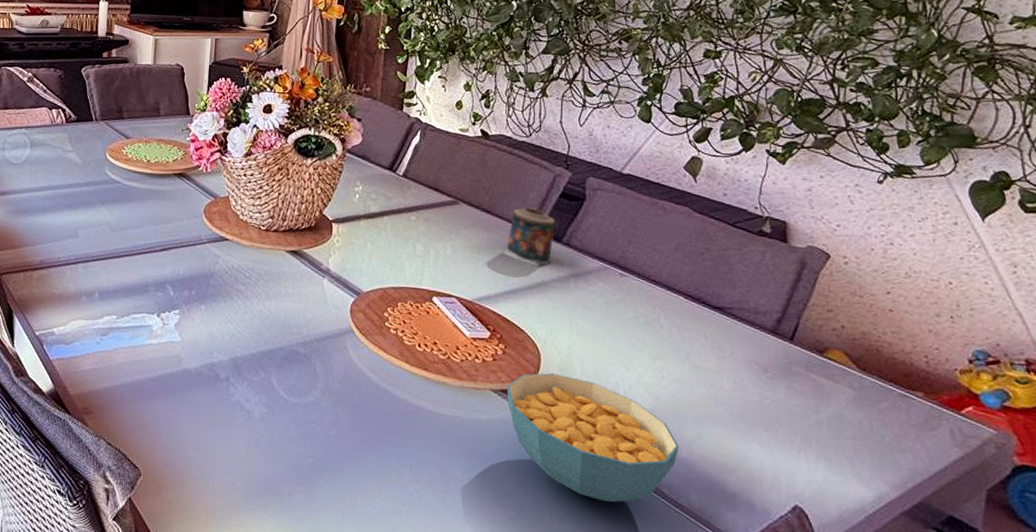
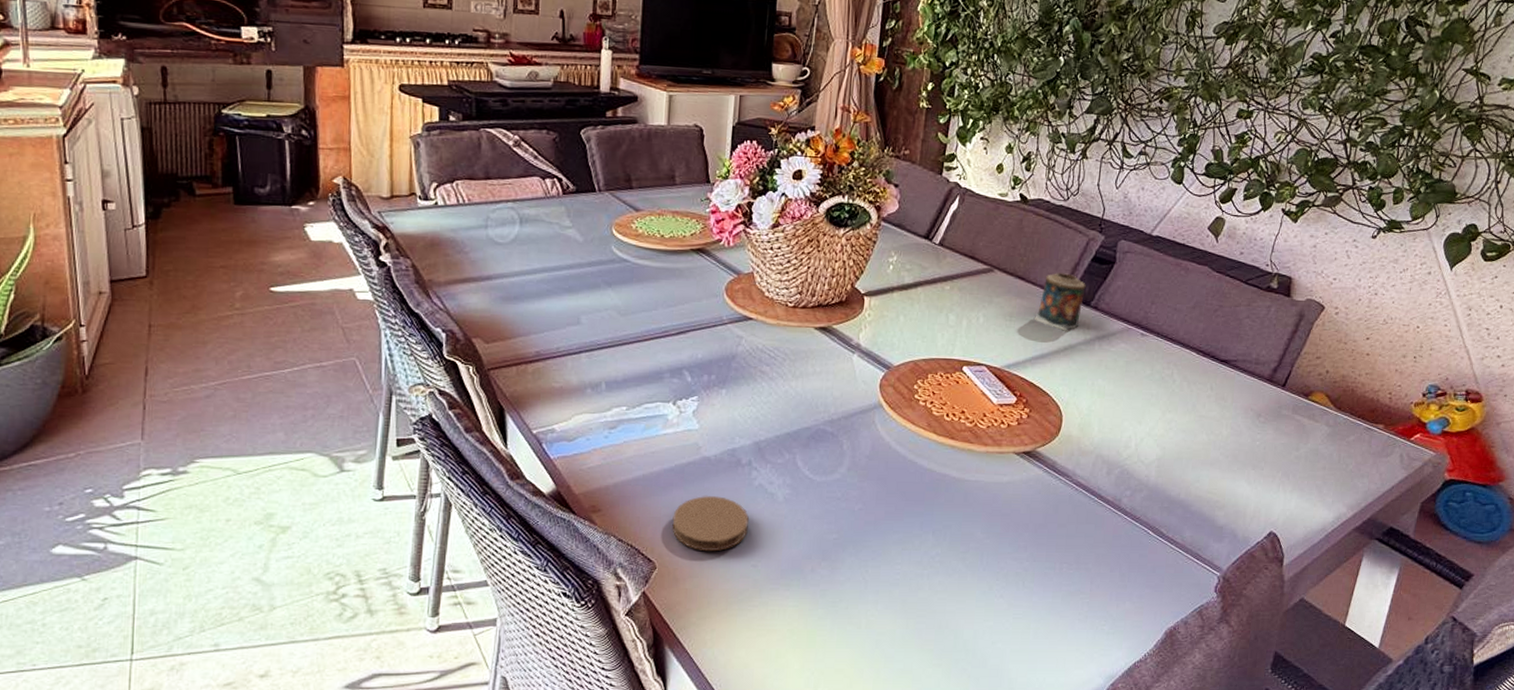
coaster: none [156,406,227,464] -> present [672,495,749,552]
cereal bowl: present [506,373,680,503] -> none [1028,433,1179,545]

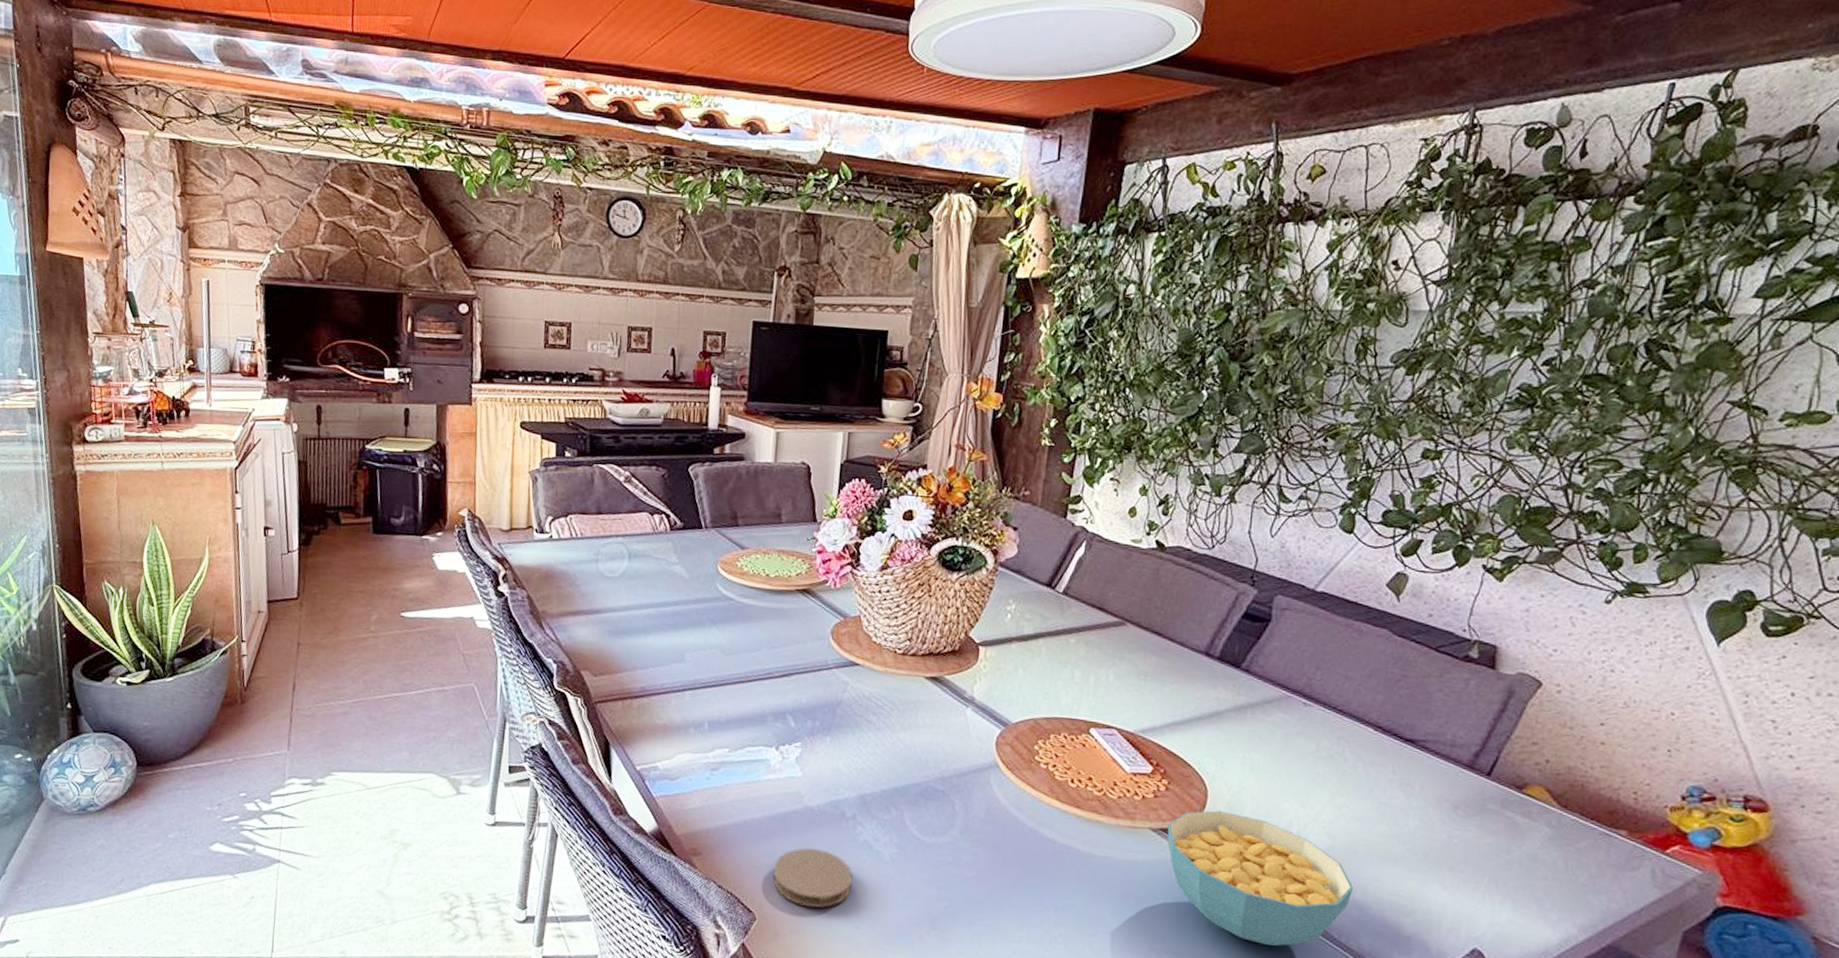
cereal bowl: none [1028,433,1179,545] -> present [1167,810,1354,946]
candle: present [1035,272,1086,331] -> none [1174,628,1235,696]

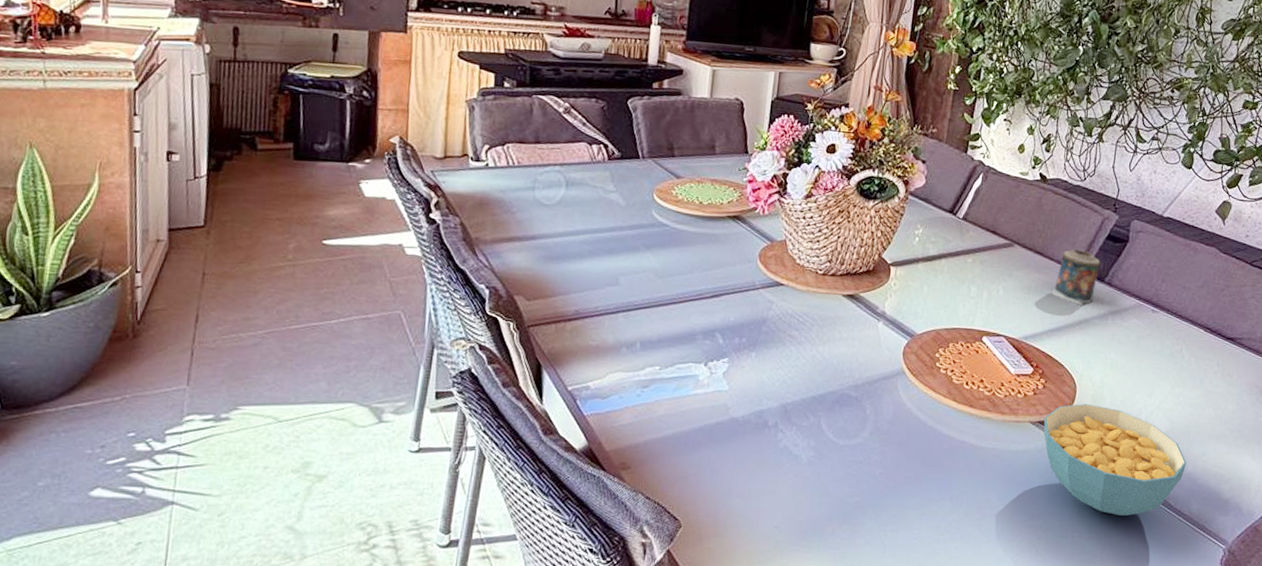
coaster: present [773,847,853,908] -> none [698,455,773,512]
candle: none [1174,628,1235,696] -> present [1052,248,1101,306]

